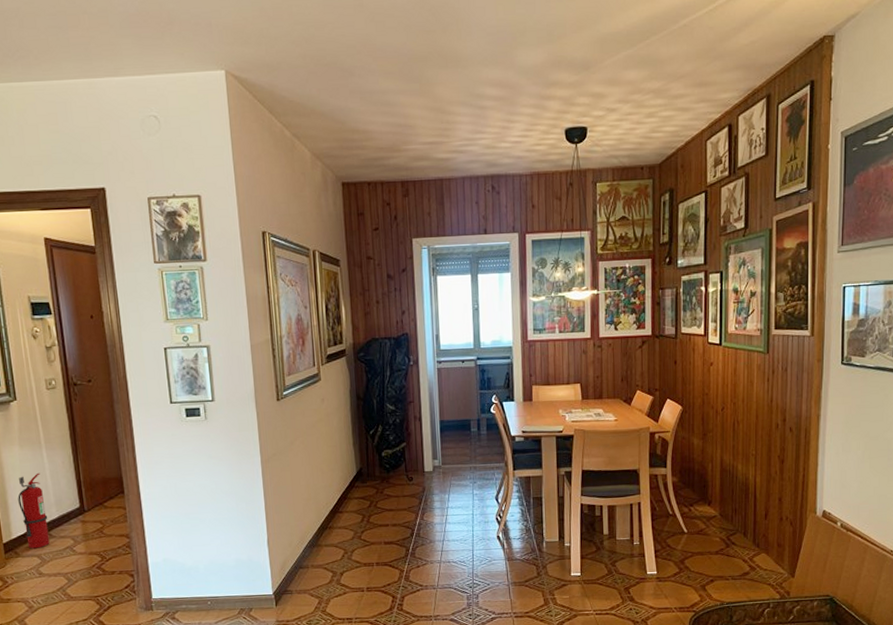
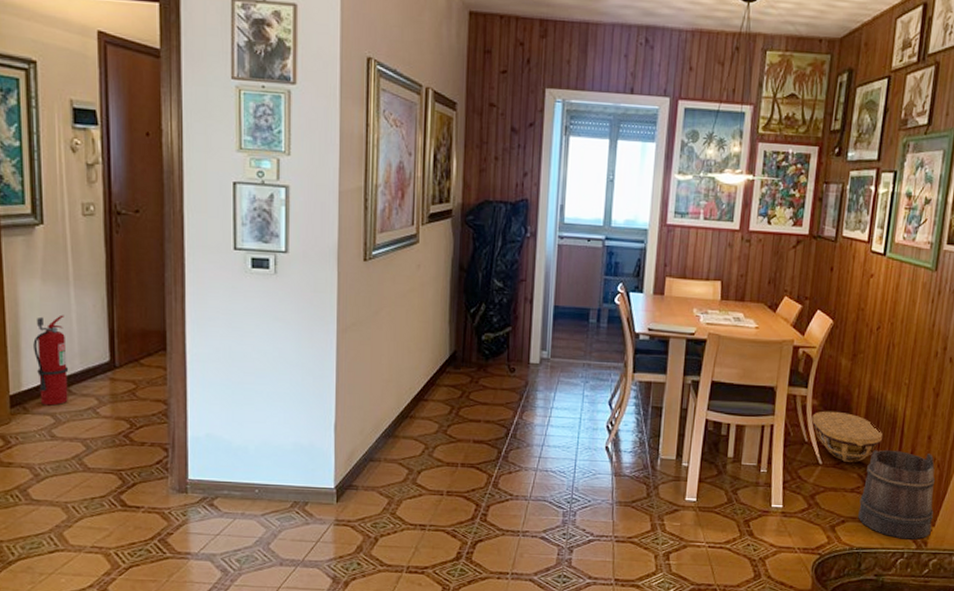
basket: none [674,485,737,528] -> present [812,411,882,462]
bucket: none [724,513,792,591] -> present [858,450,936,540]

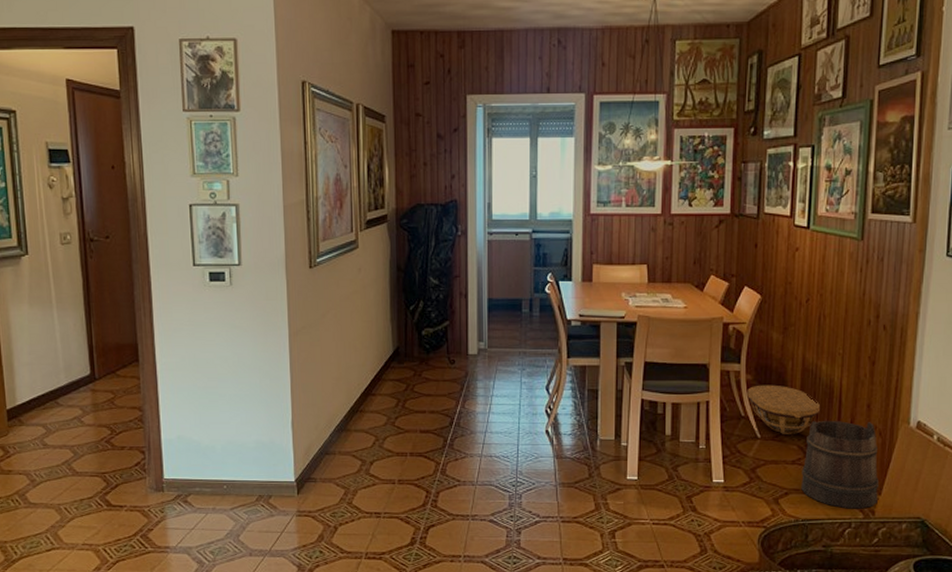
fire extinguisher: present [33,315,69,406] -> none [24,334,57,417]

